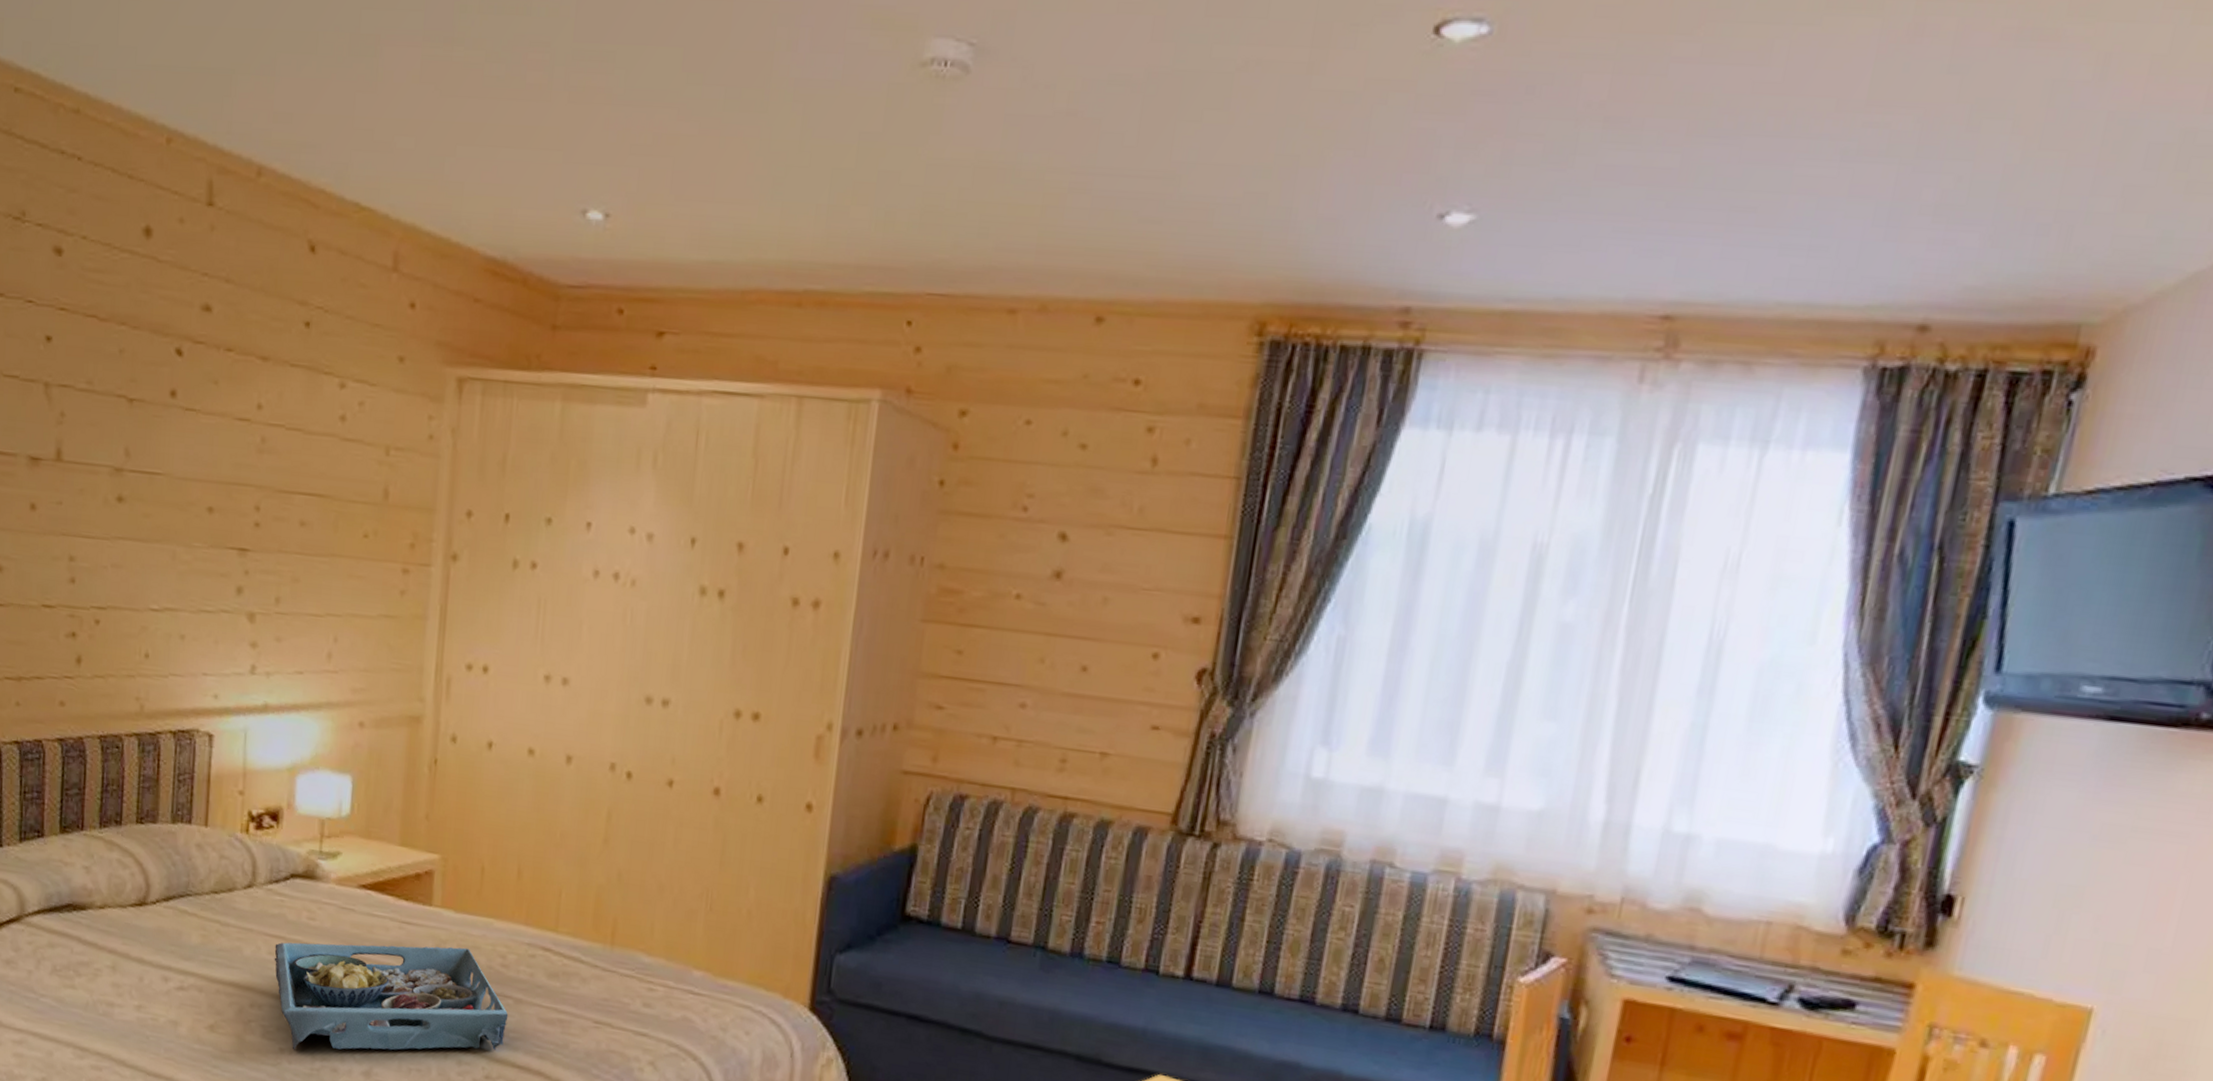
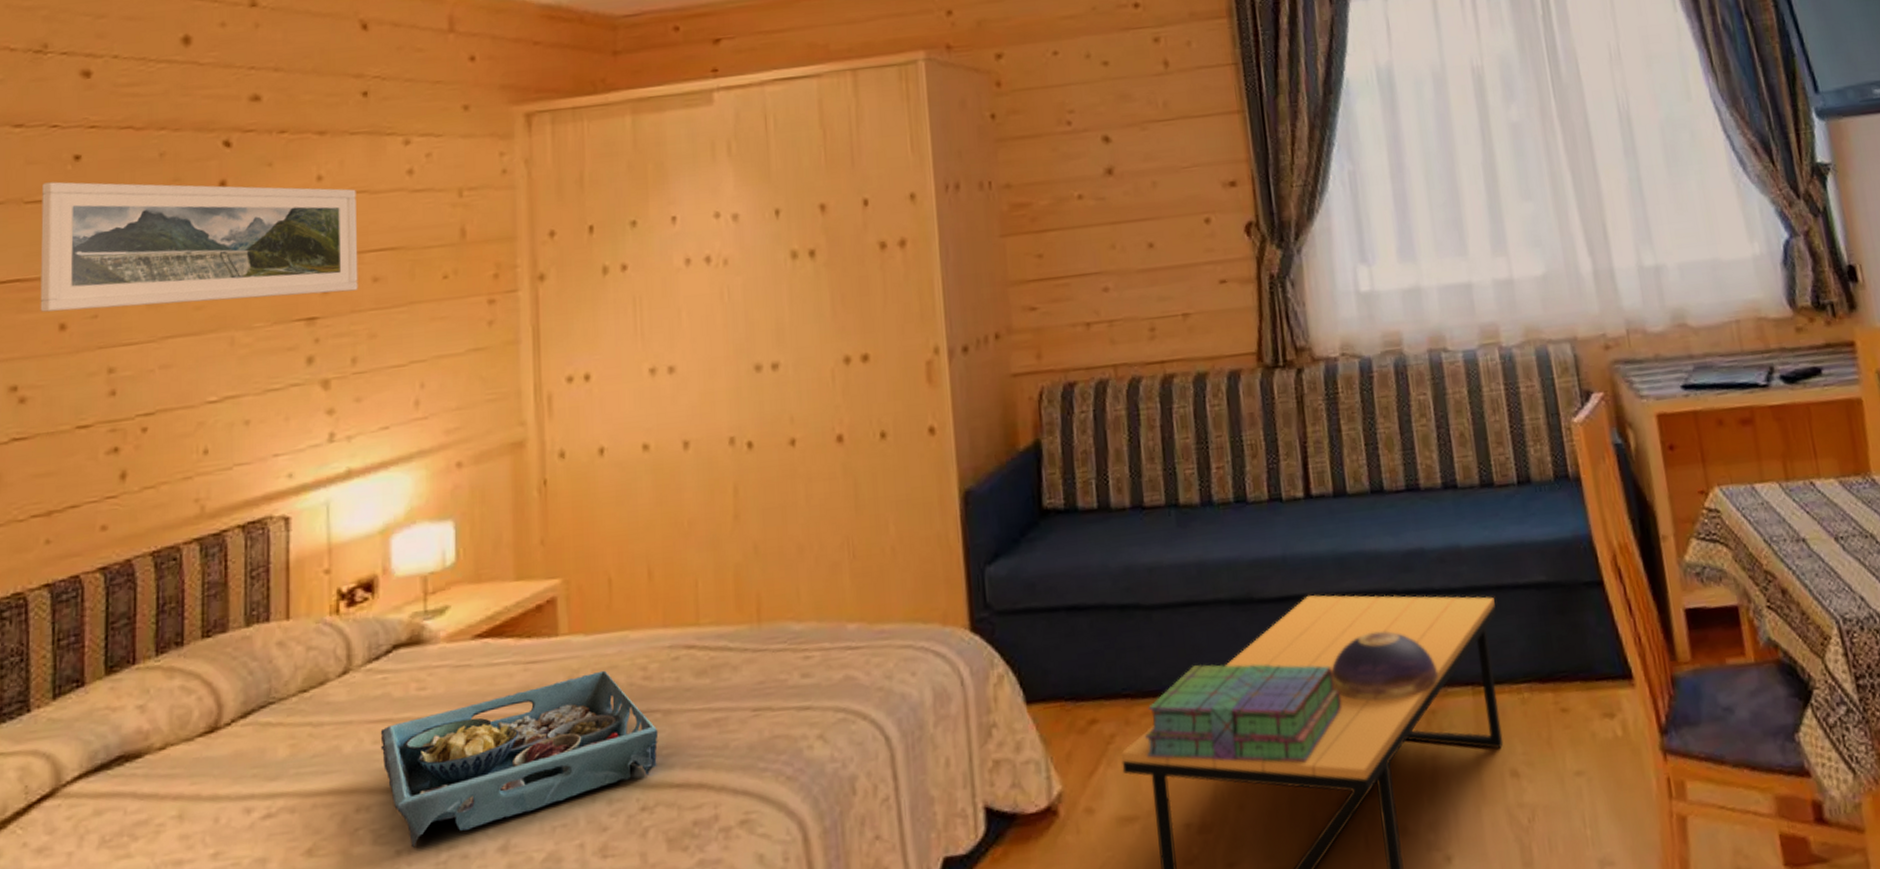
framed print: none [15,359,292,531] -> present [40,181,358,312]

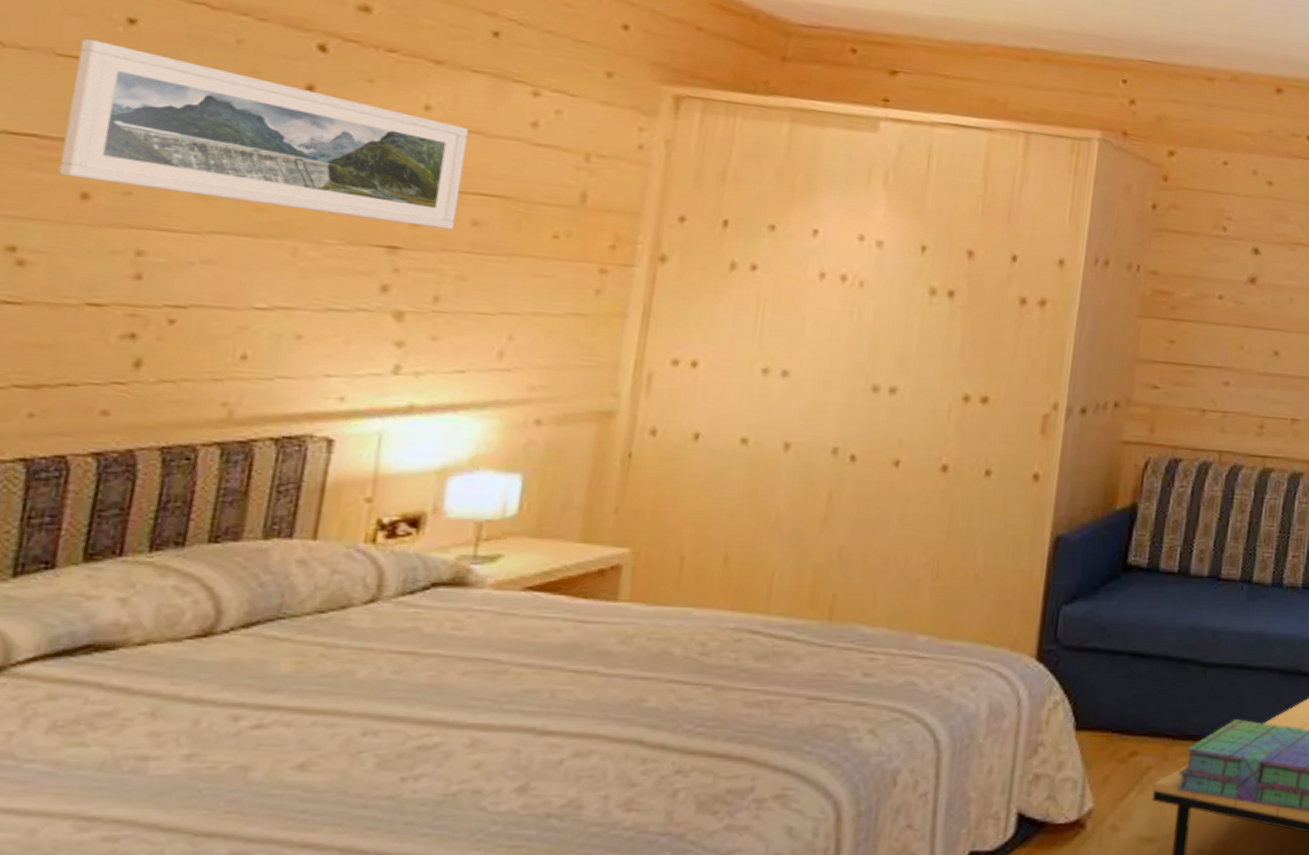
serving tray: present [380,670,659,848] -> none [400,640,707,777]

